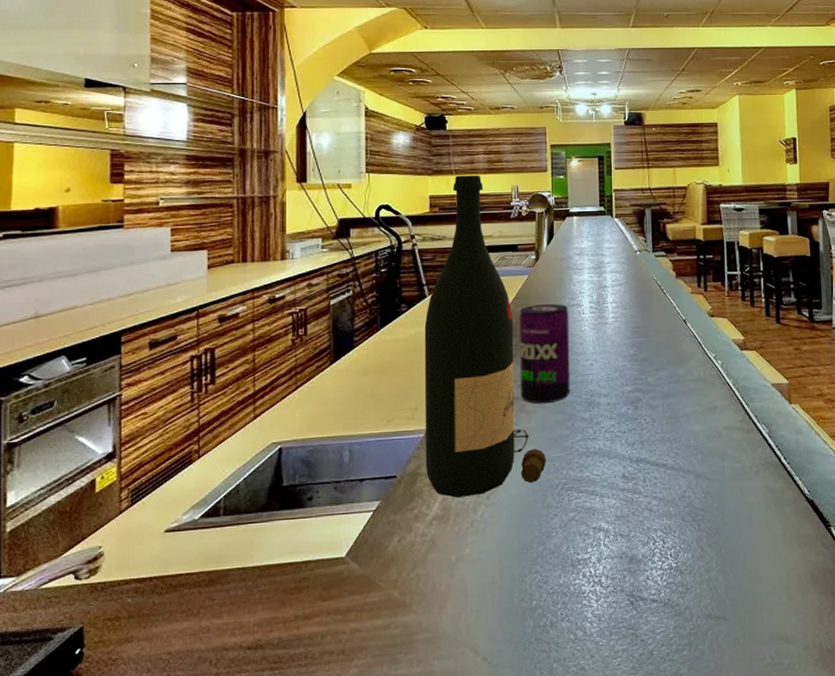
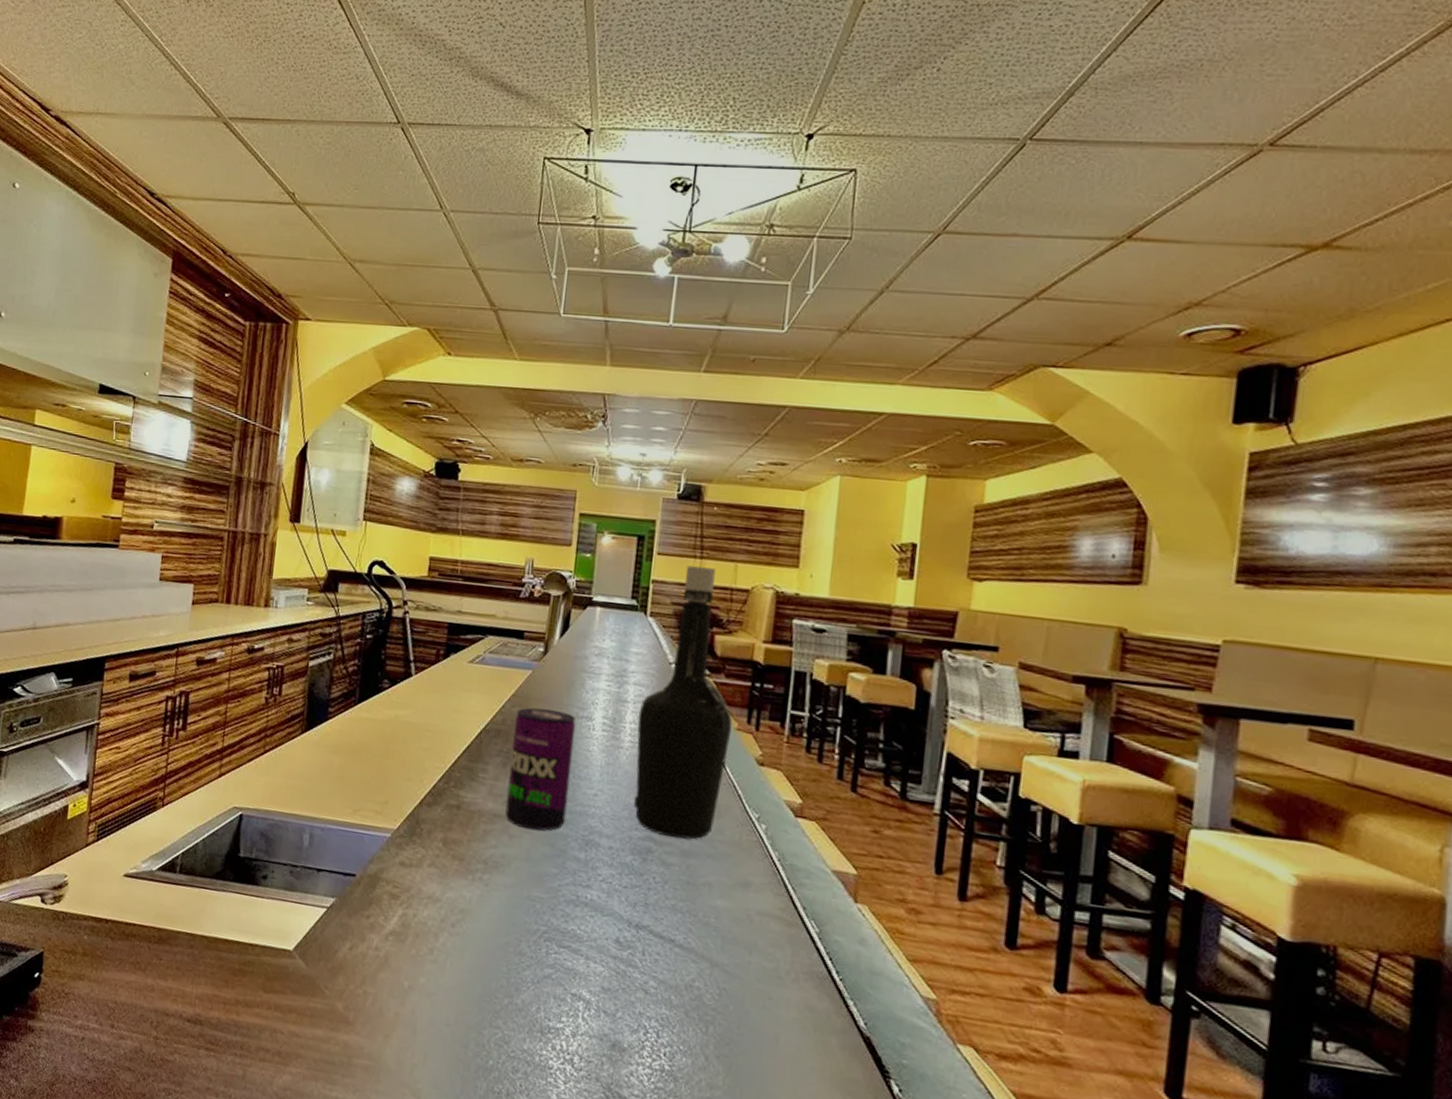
wine bottle: present [424,175,547,498] -> none [388,536,527,922]
bottle: none [616,174,688,386] -> present [633,566,733,840]

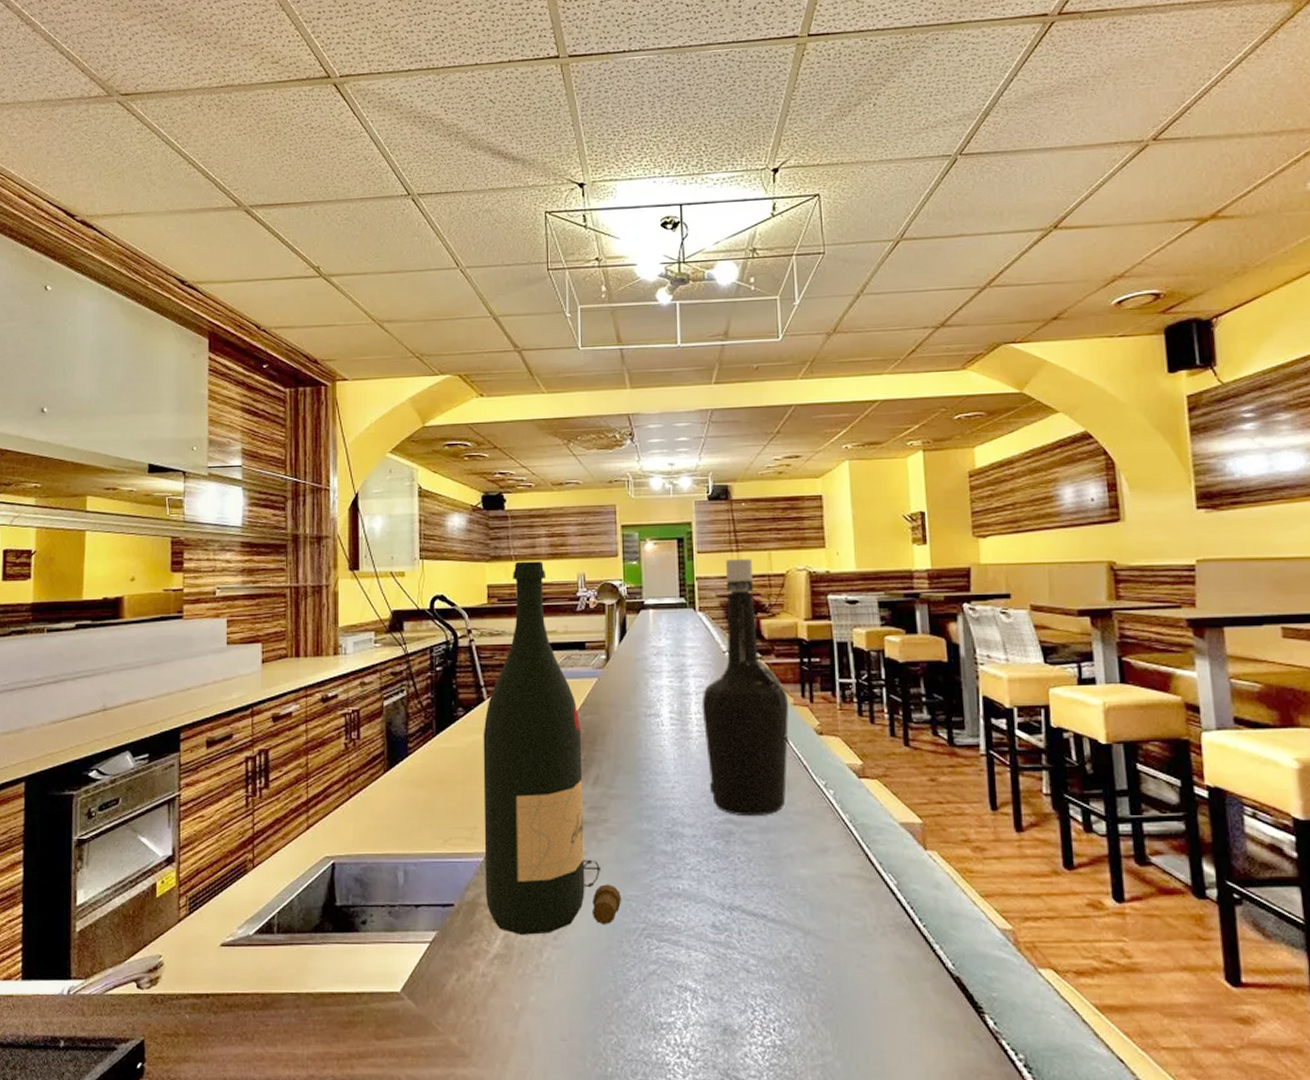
wine bottle: none [388,536,527,922] -> present [483,561,622,935]
beverage can: present [505,707,576,831] -> none [588,713,648,831]

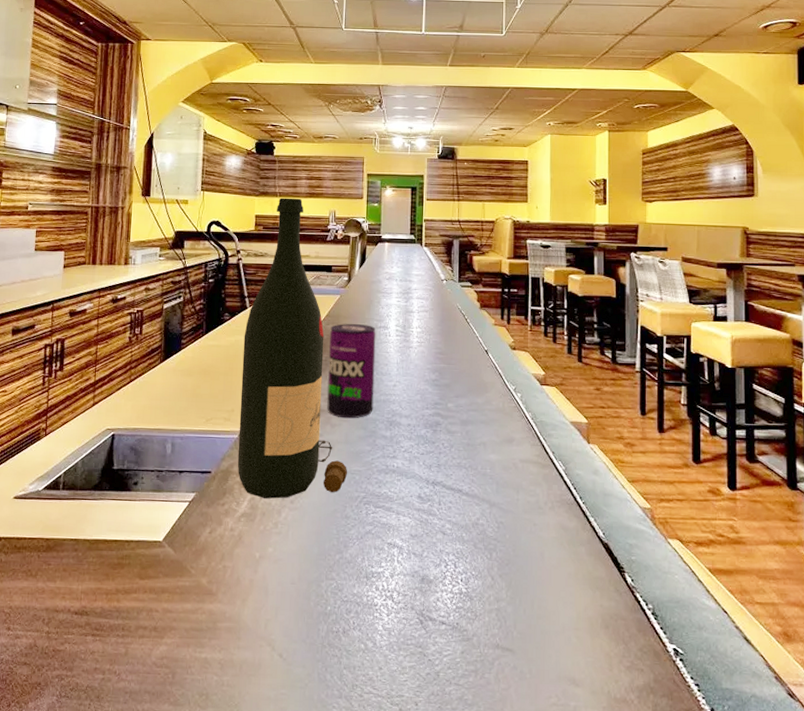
beverage can: none [588,713,648,831] -> present [327,324,376,419]
bottle: present [702,559,789,817] -> none [422,207,491,412]

